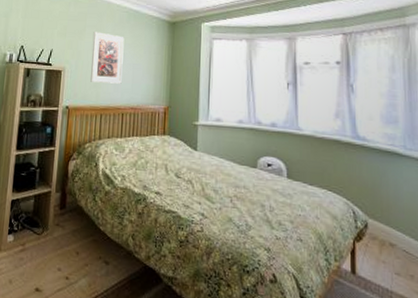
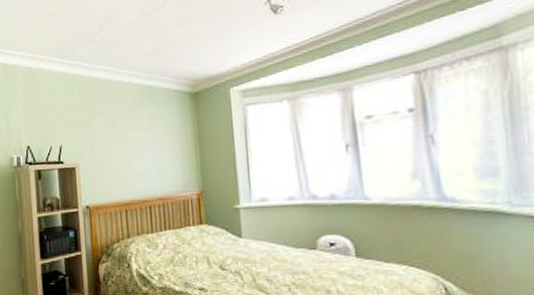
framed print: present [90,32,125,84] -> none [104,117,144,176]

